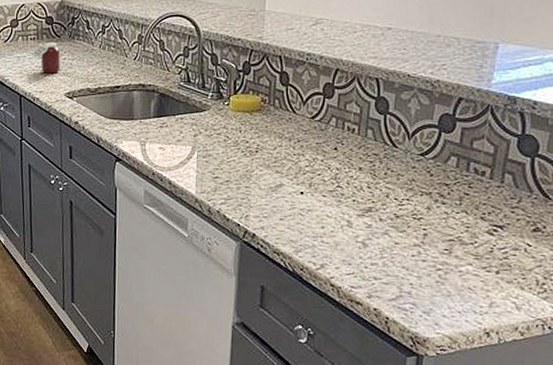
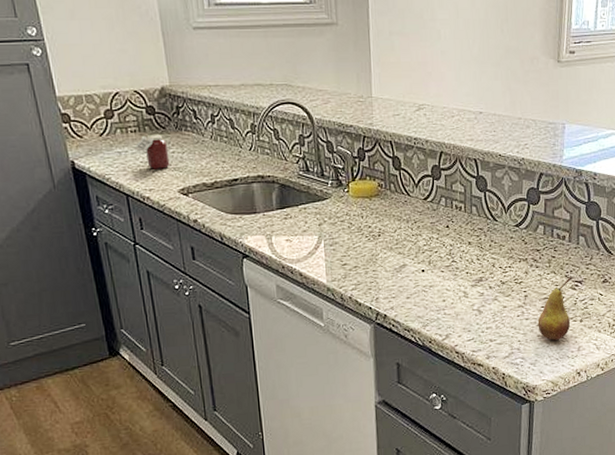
fruit: none [437,219,491,291] -> present [537,277,573,341]

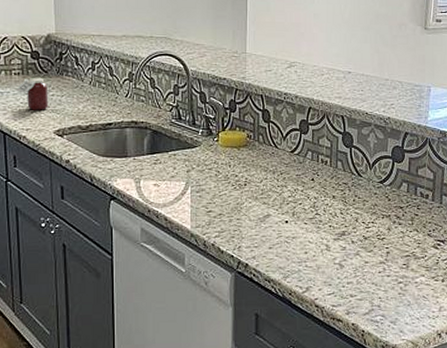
fruit: present [537,277,573,341] -> none [399,235,435,299]

